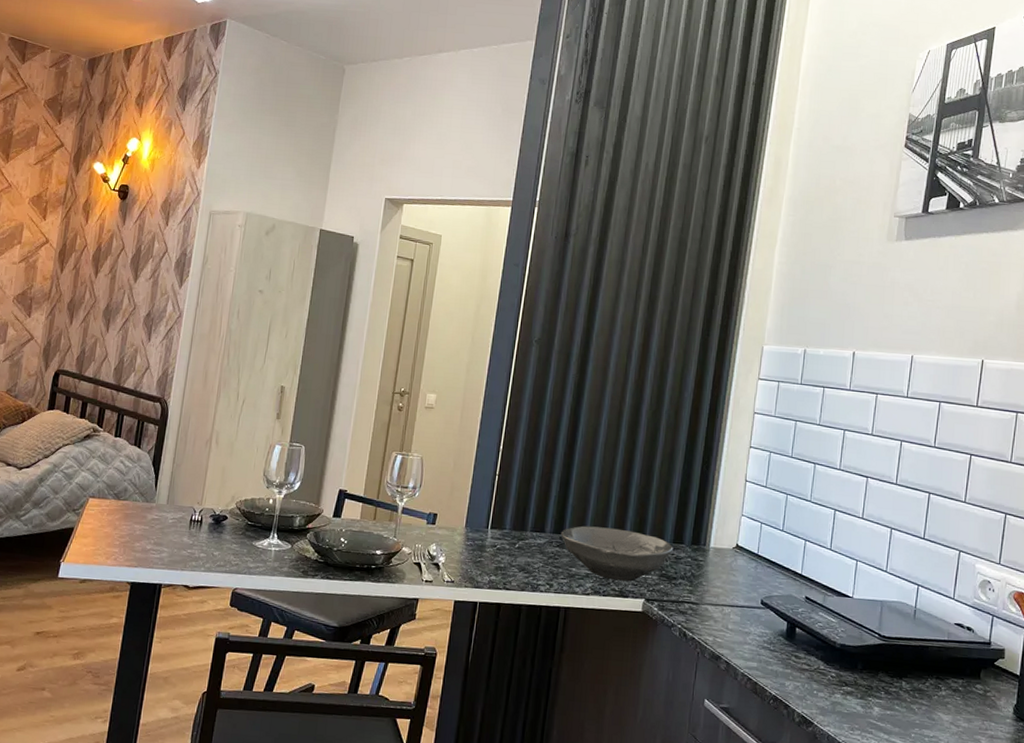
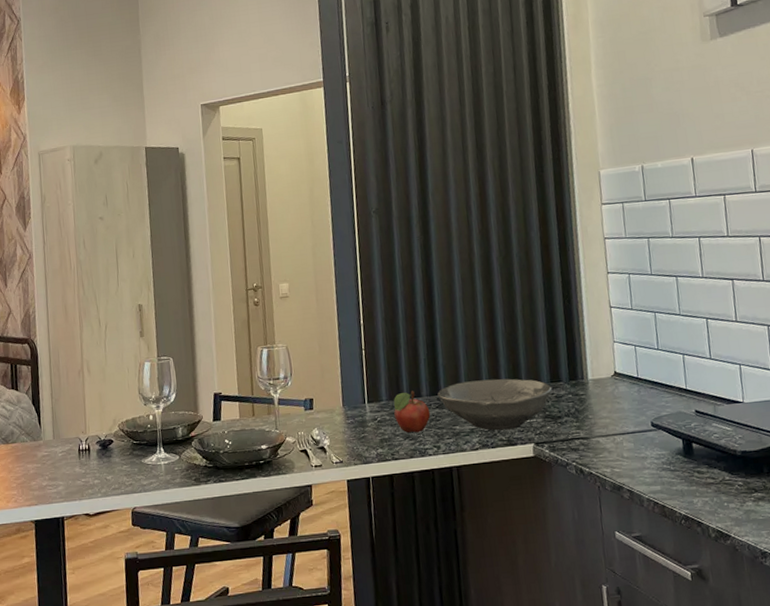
fruit: none [514,525,550,567] -> present [394,391,431,434]

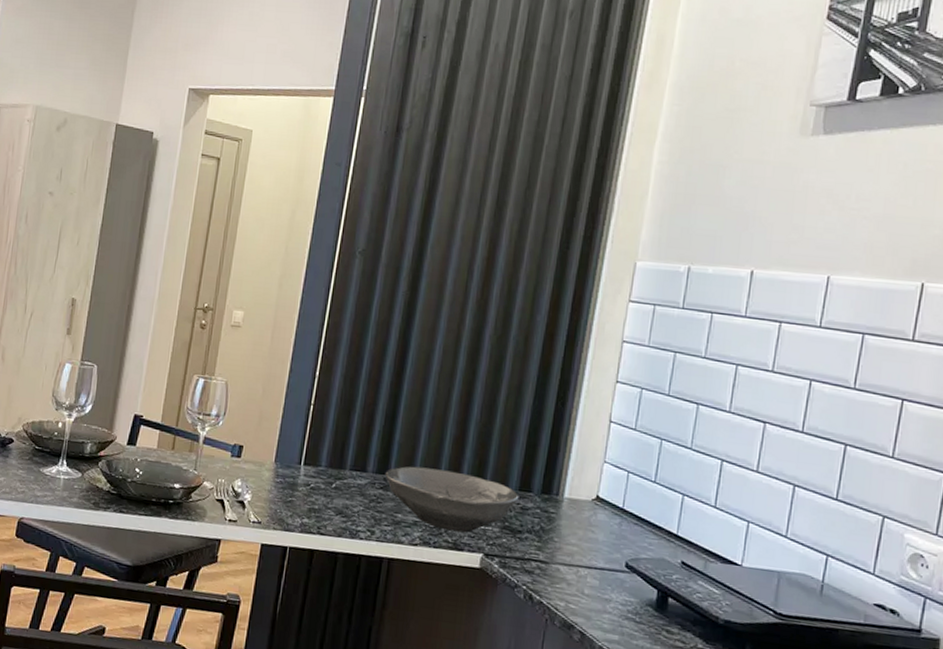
fruit: present [394,391,431,434] -> none [330,462,373,511]

